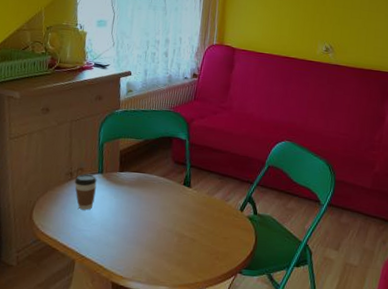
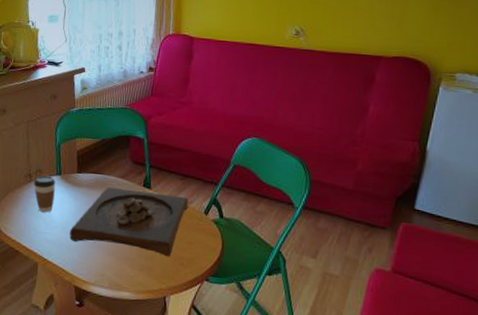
wooden tray: none [109,184,226,252] -> present [69,186,188,257]

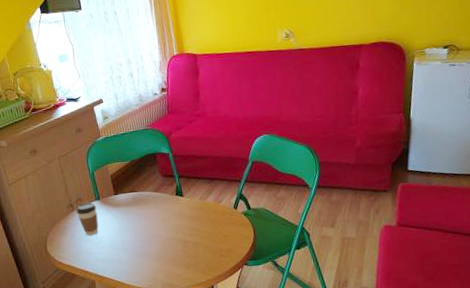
wooden tray: present [69,186,188,257] -> none [118,197,219,256]

